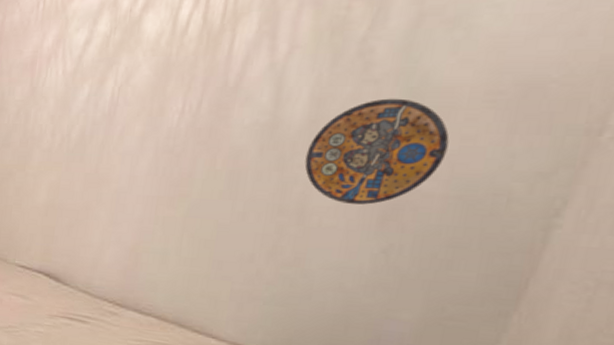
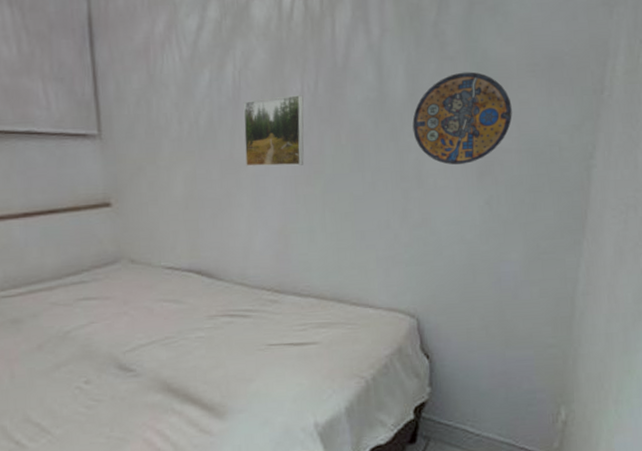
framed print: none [109,114,183,187] -> present [243,95,304,167]

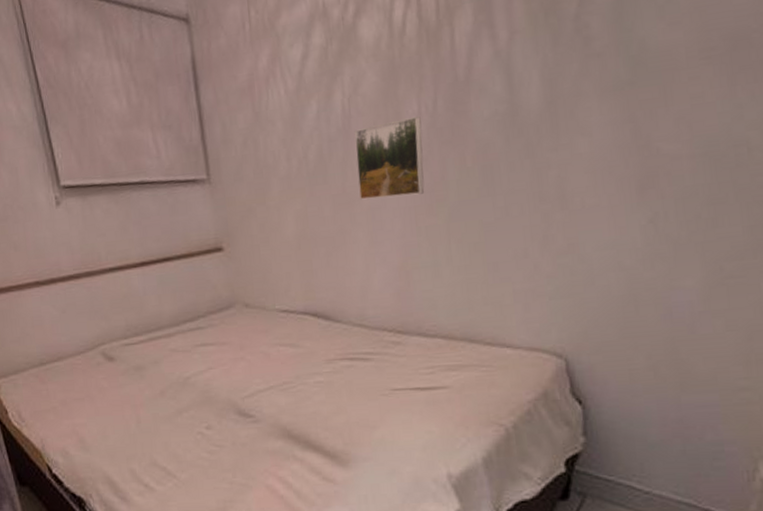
manhole cover: present [412,72,512,165] -> none [552,67,682,180]

